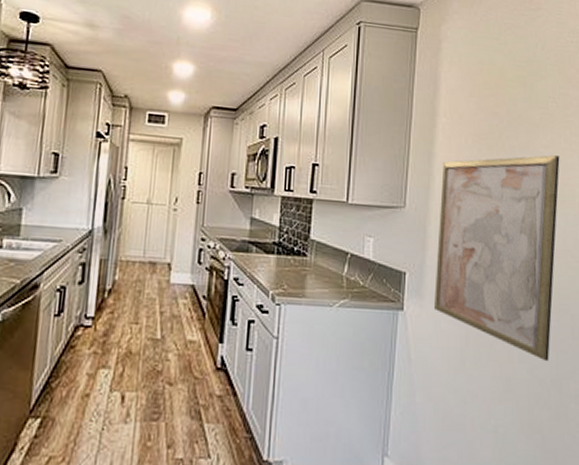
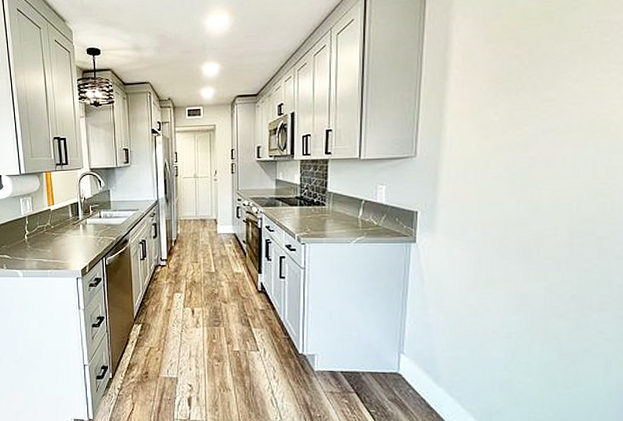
wall art: present [434,155,560,362] -> none [447,87,593,280]

